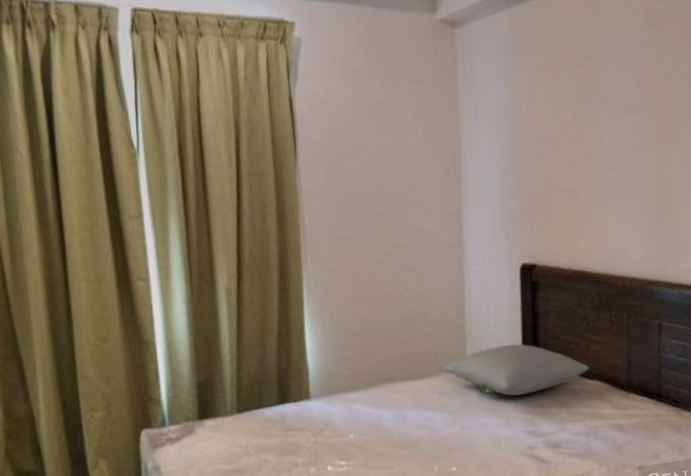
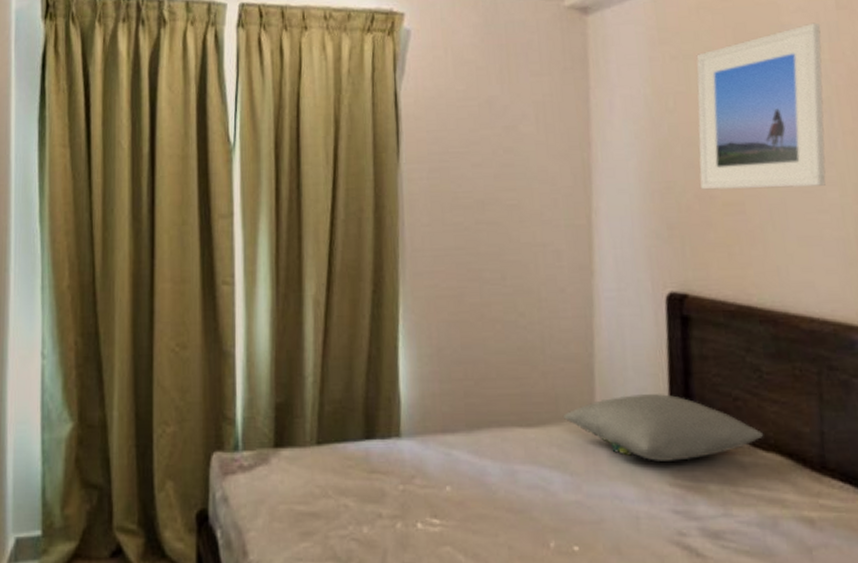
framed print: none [543,39,637,180] -> present [696,22,826,190]

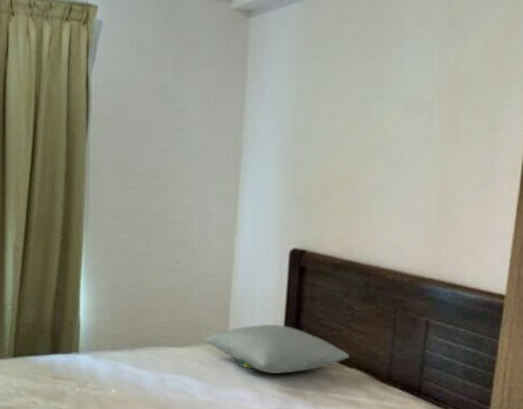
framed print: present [696,22,826,190] -> none [326,35,433,171]

